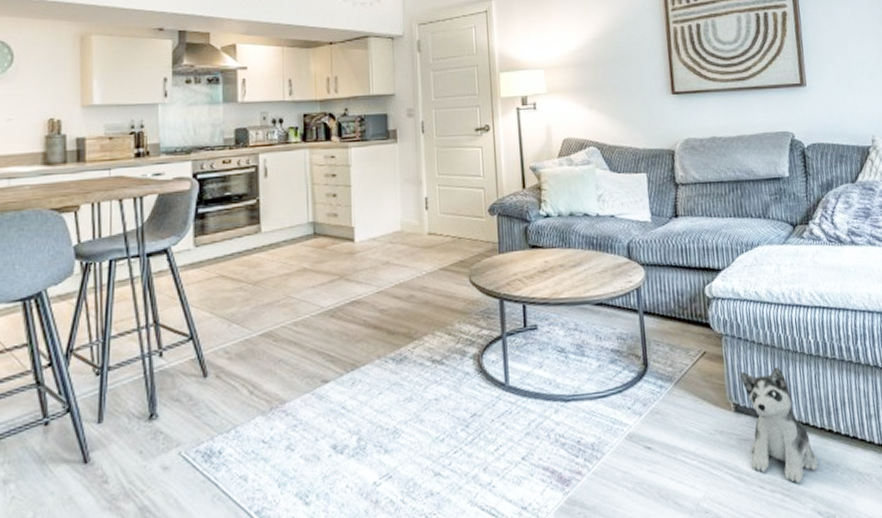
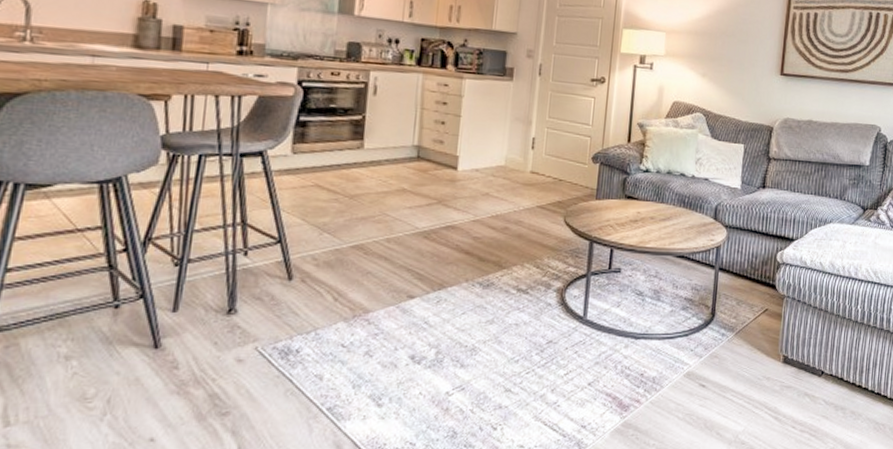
plush toy: present [740,367,818,484] -> none [788,329,845,427]

